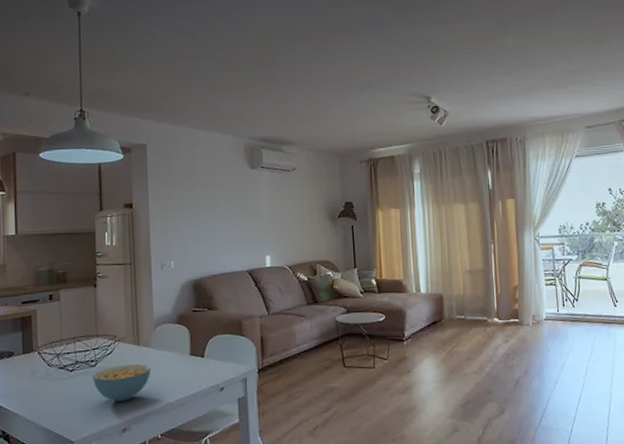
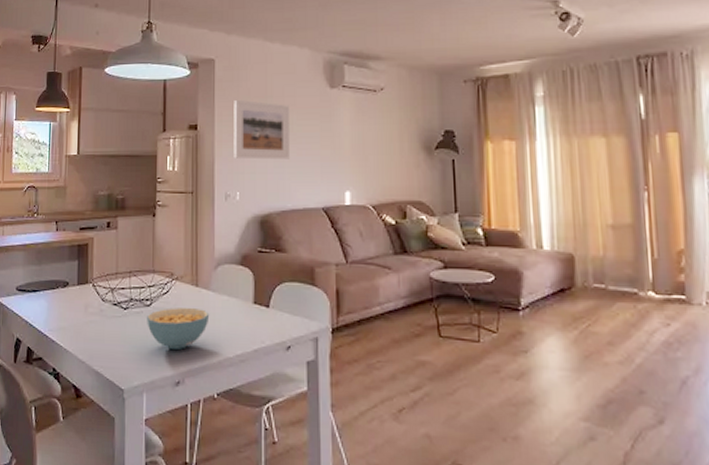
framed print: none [165,180,217,232] -> present [233,99,289,160]

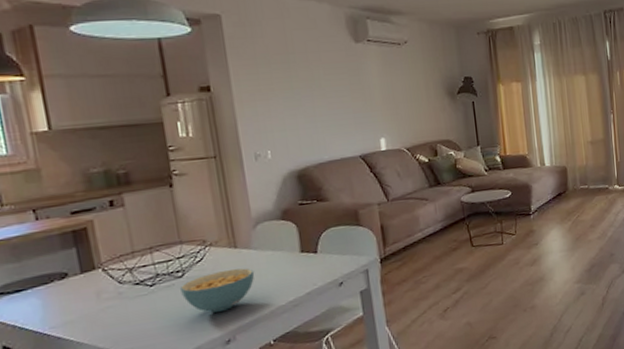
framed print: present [233,99,289,160] -> none [250,57,321,118]

